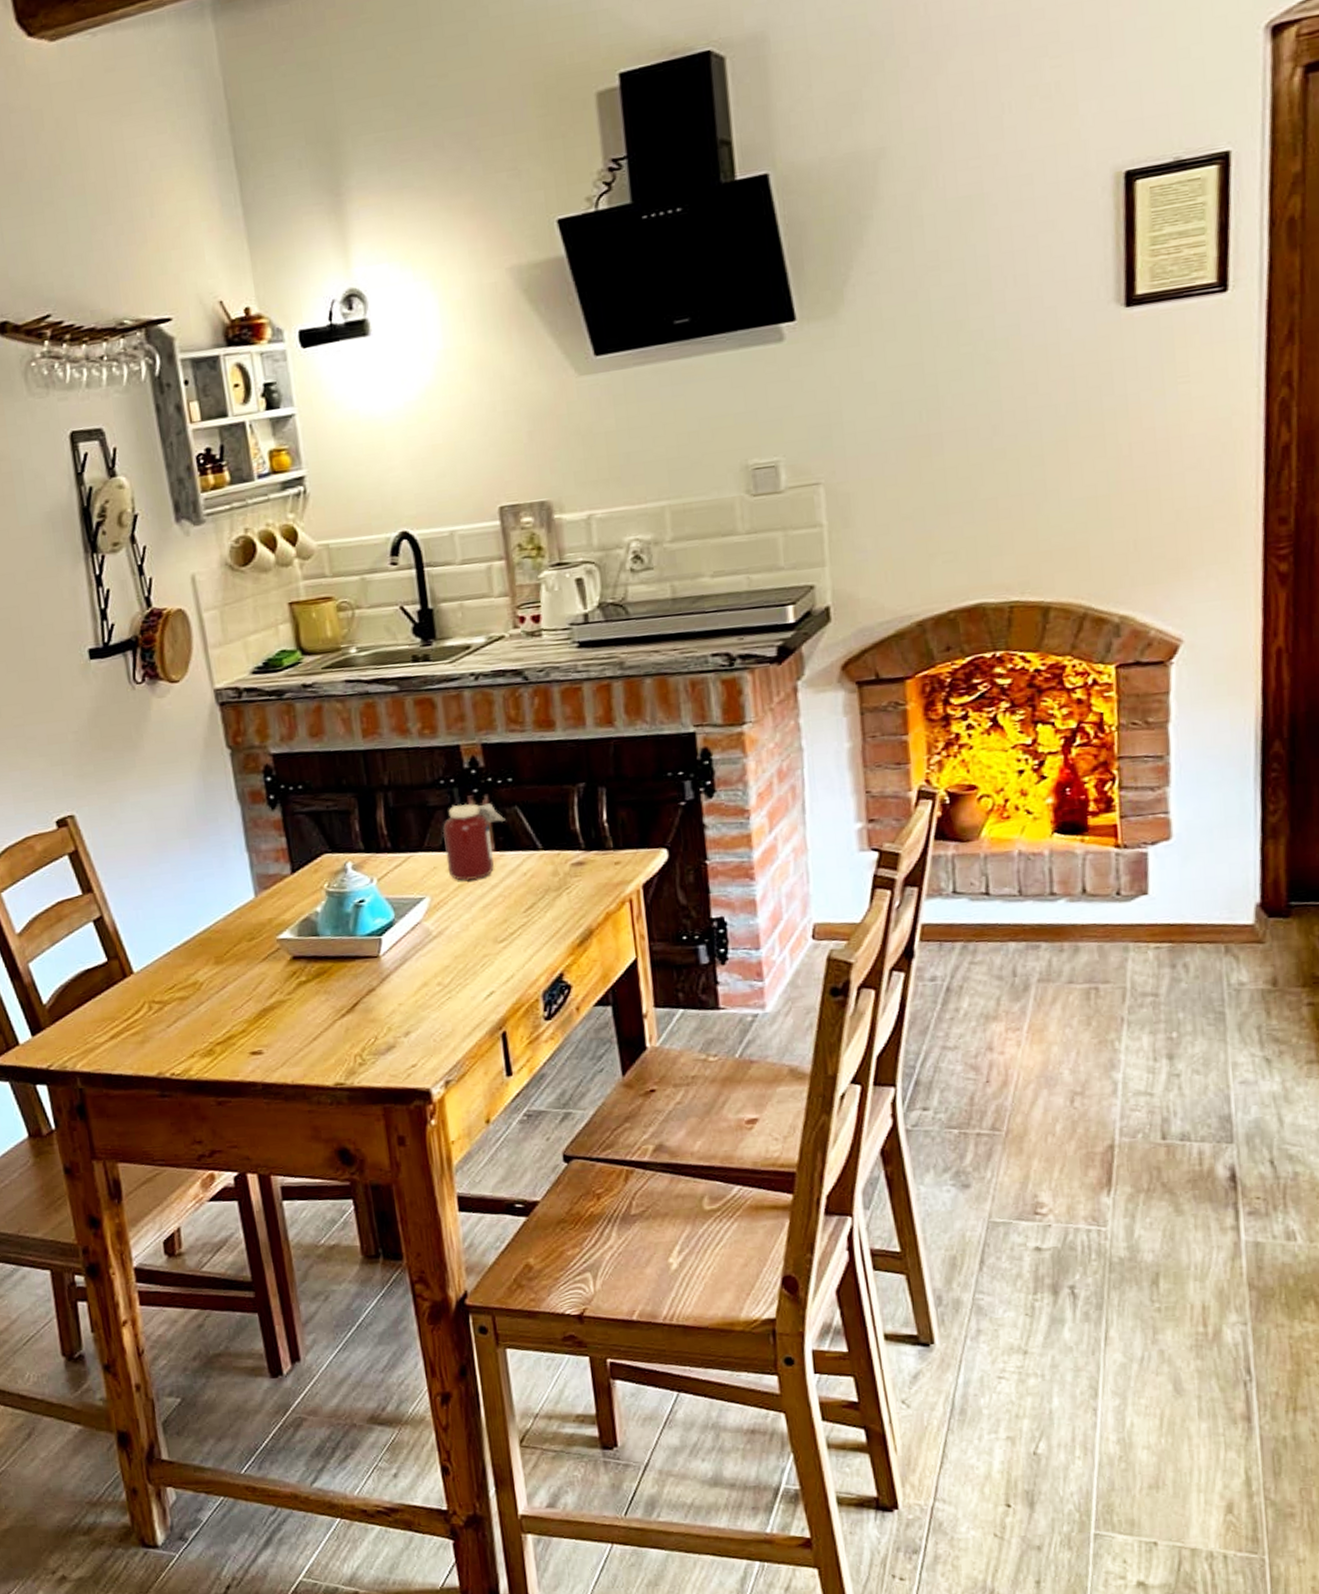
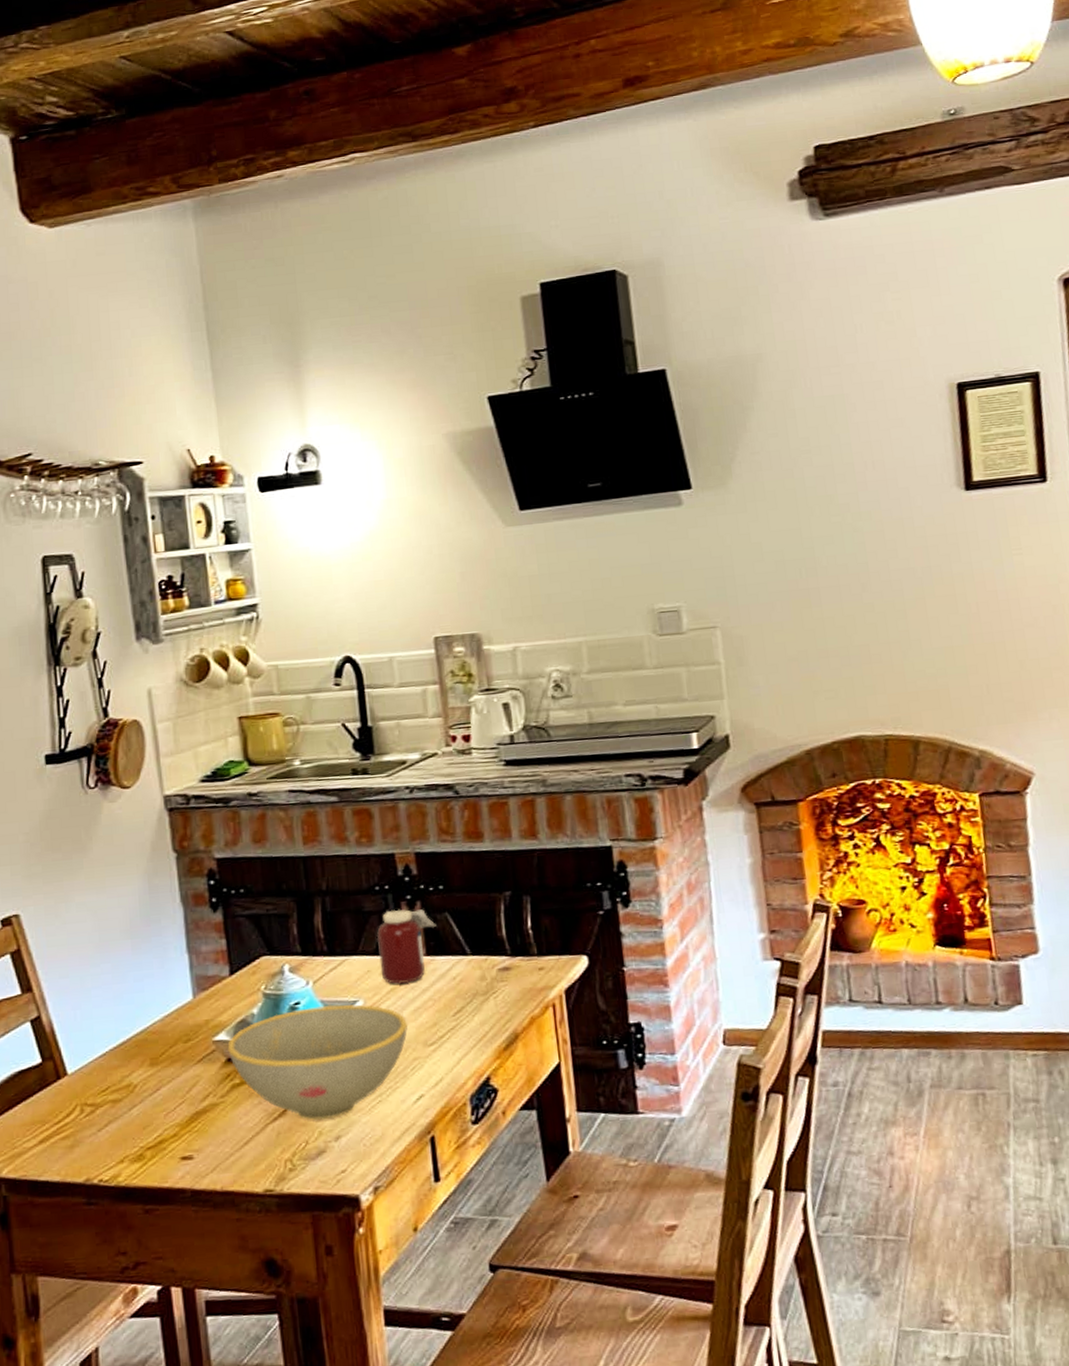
bowl: none [292,901,477,1017] -> present [227,1004,408,1121]

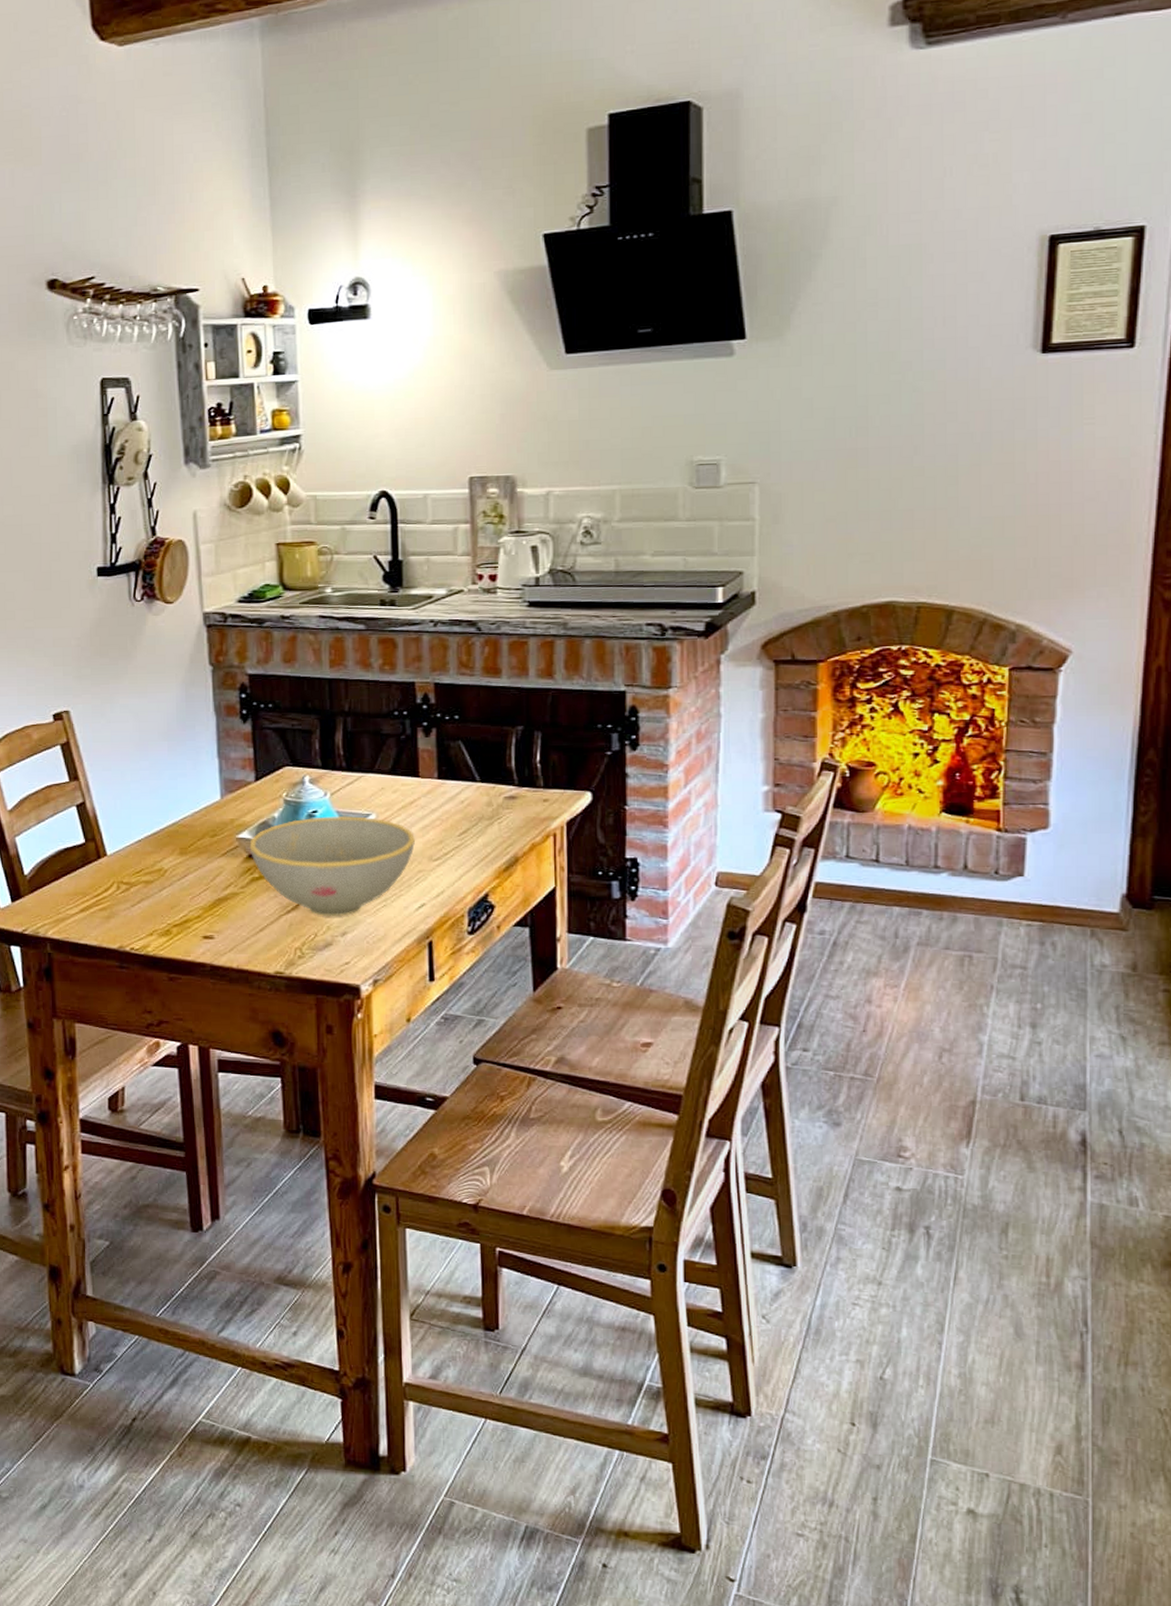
jar: present [376,909,437,985] -> none [392,734,449,803]

